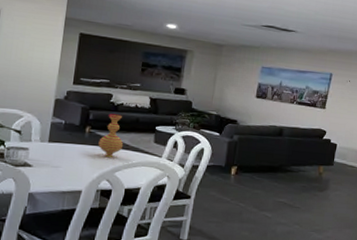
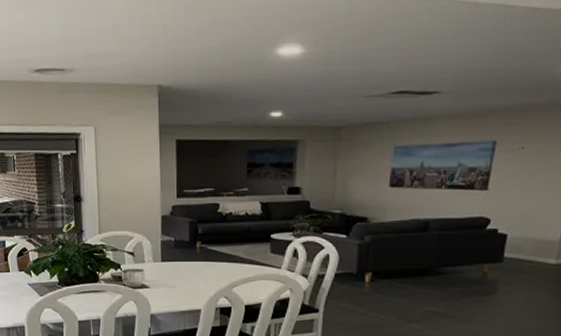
vase: present [98,113,124,158] -> none [211,225,238,273]

